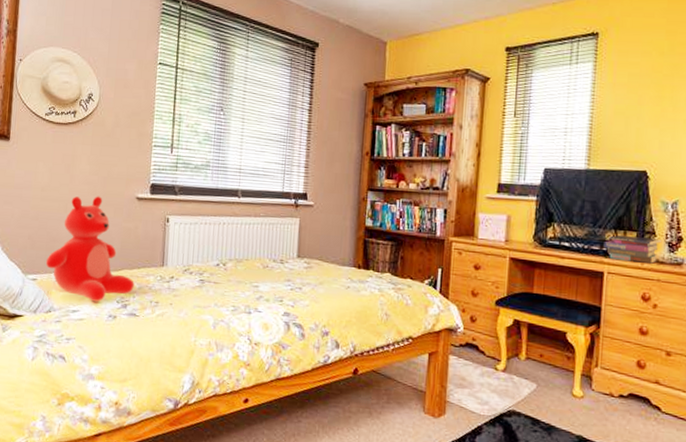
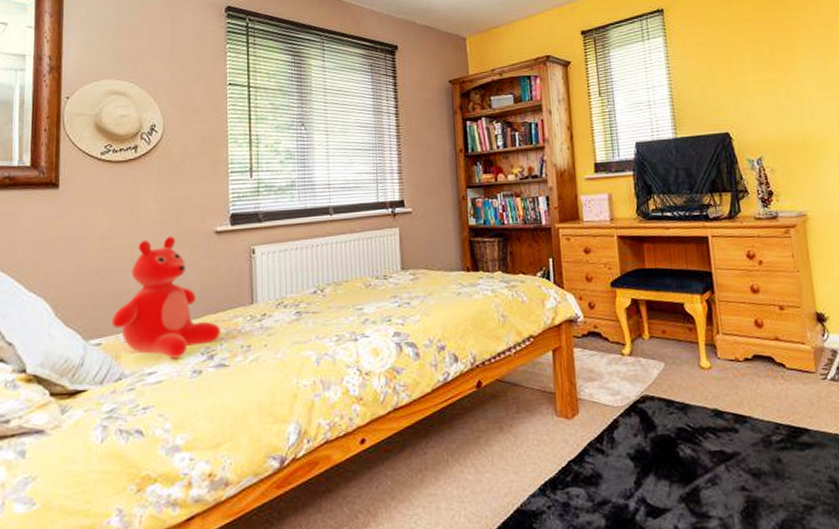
books: present [603,234,663,265] -> none [703,196,756,223]

